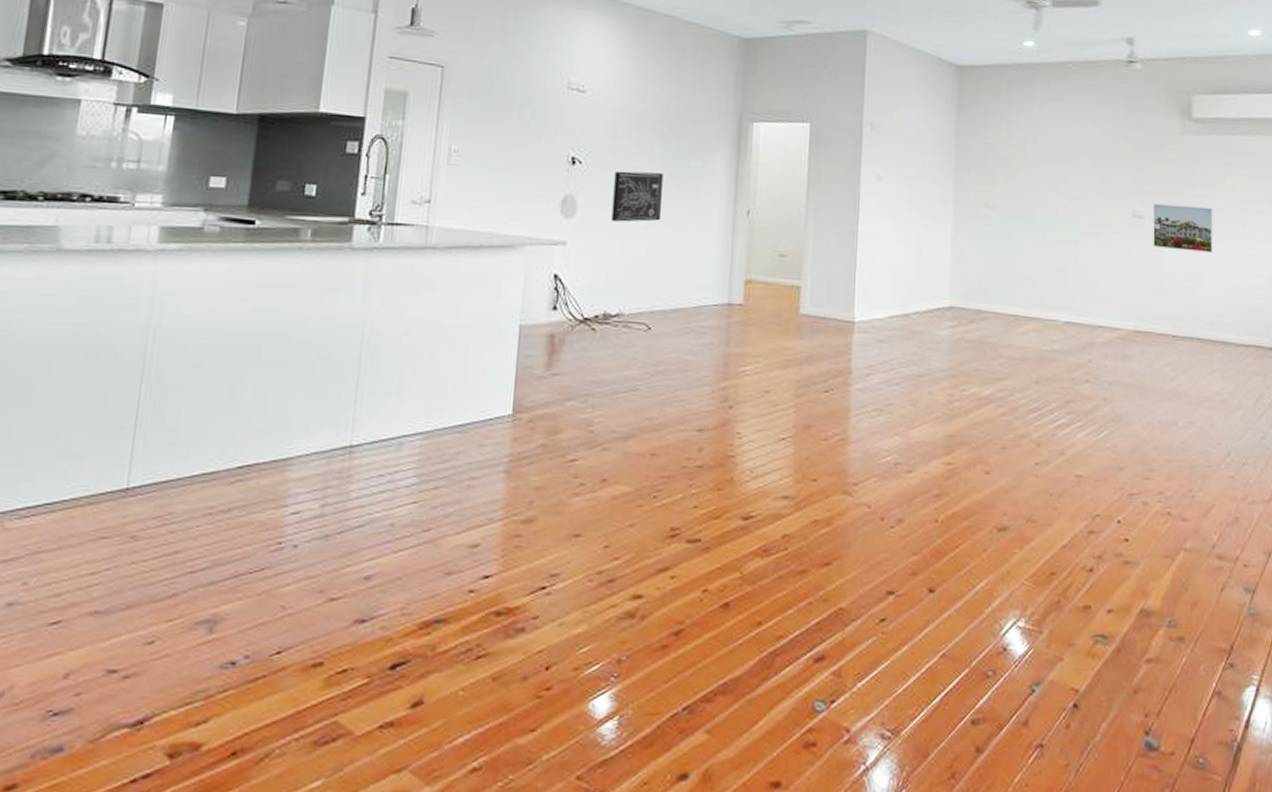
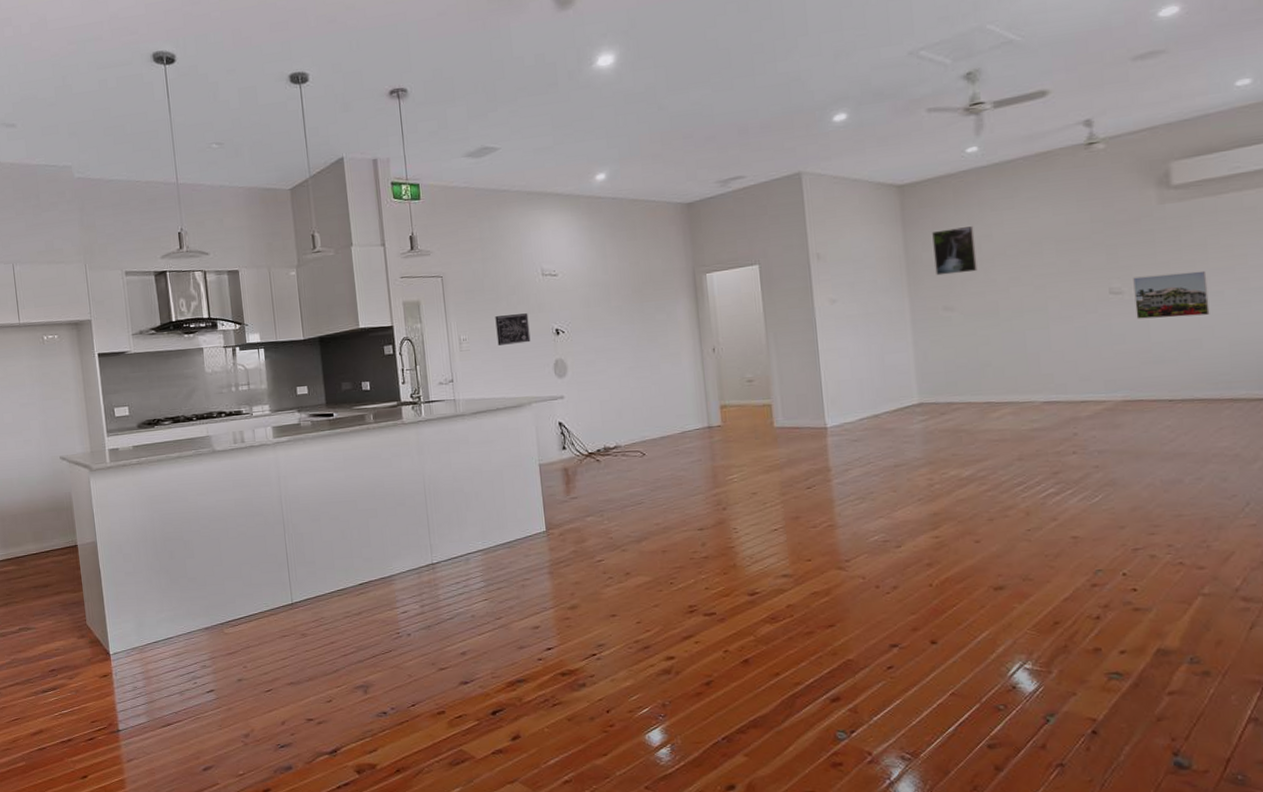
wall art: none [497,128,542,168] -> present [495,313,531,346]
wall art: present [611,170,663,222] -> none [593,330,638,375]
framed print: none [982,120,1022,172] -> present [932,225,978,276]

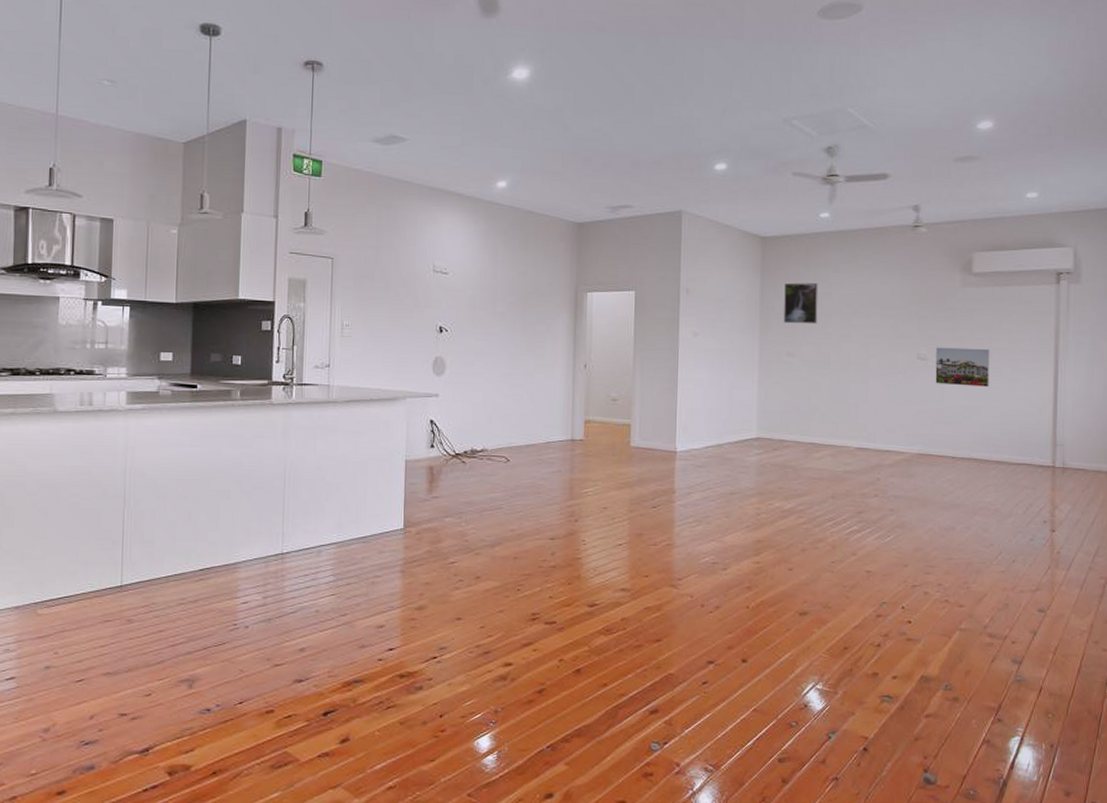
wall art: present [495,313,531,346] -> none [380,306,414,337]

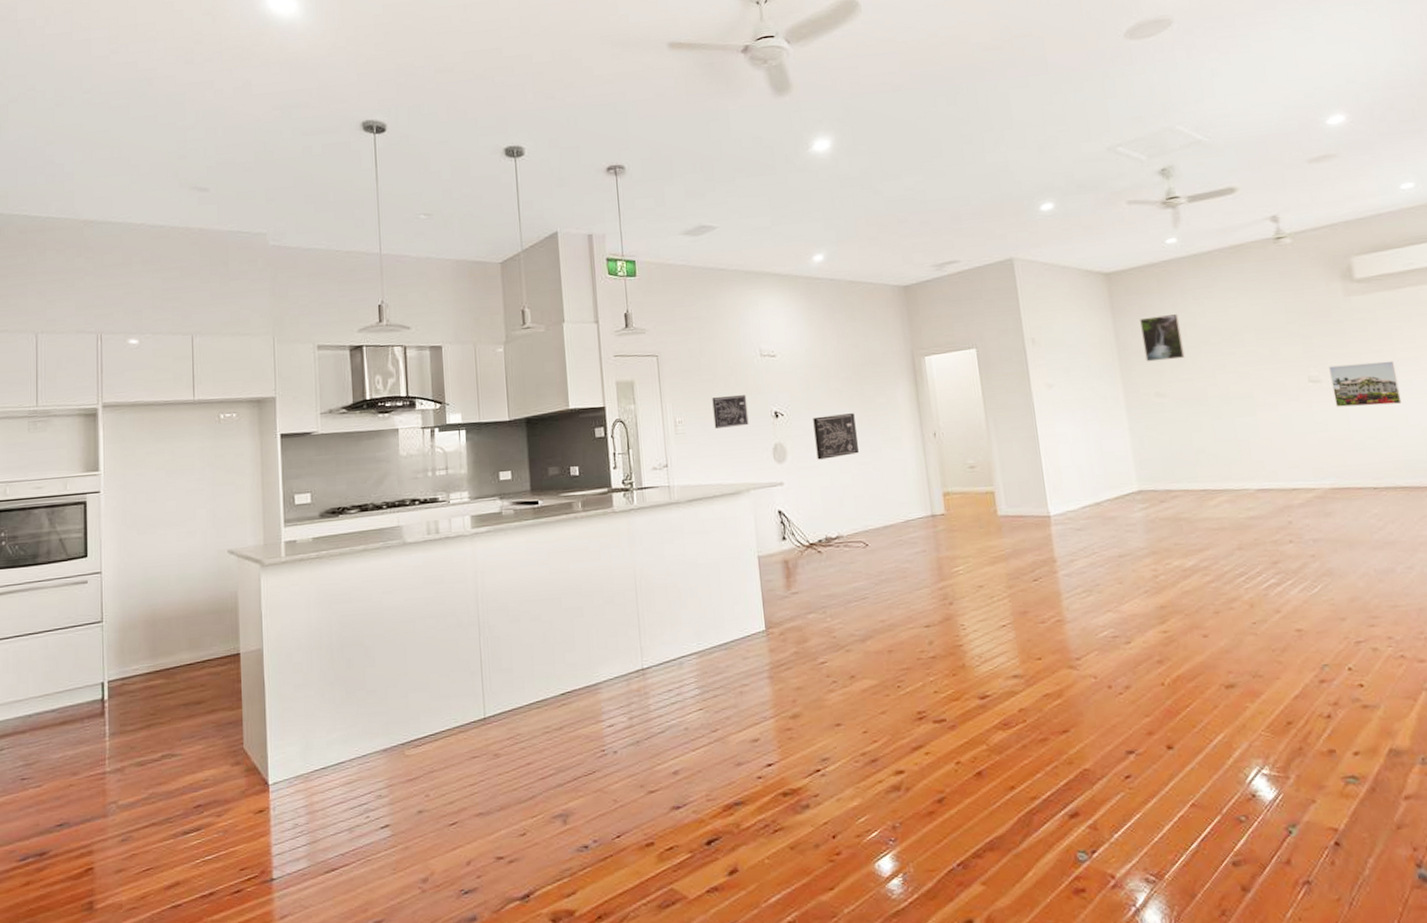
wall art: none [380,306,414,337] -> present [712,395,749,428]
wall art: none [474,336,514,377] -> present [813,413,859,460]

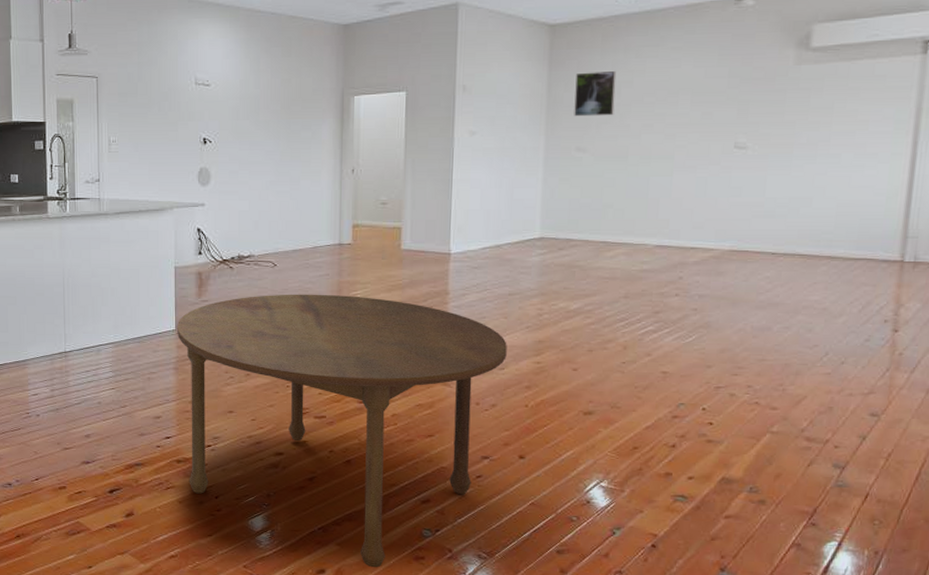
wall art: present [712,395,749,428] -> none [145,120,178,150]
dining table: none [767,572,1131,910] -> present [177,294,507,568]
wall art: present [813,413,859,460] -> none [239,145,279,186]
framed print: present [1329,360,1402,407] -> none [755,133,828,176]

